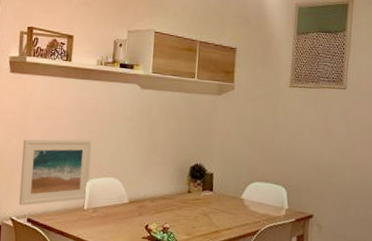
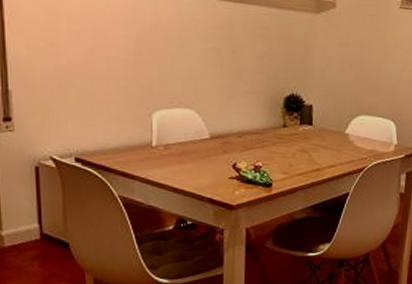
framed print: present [18,139,92,206] -> none [57,58,156,143]

